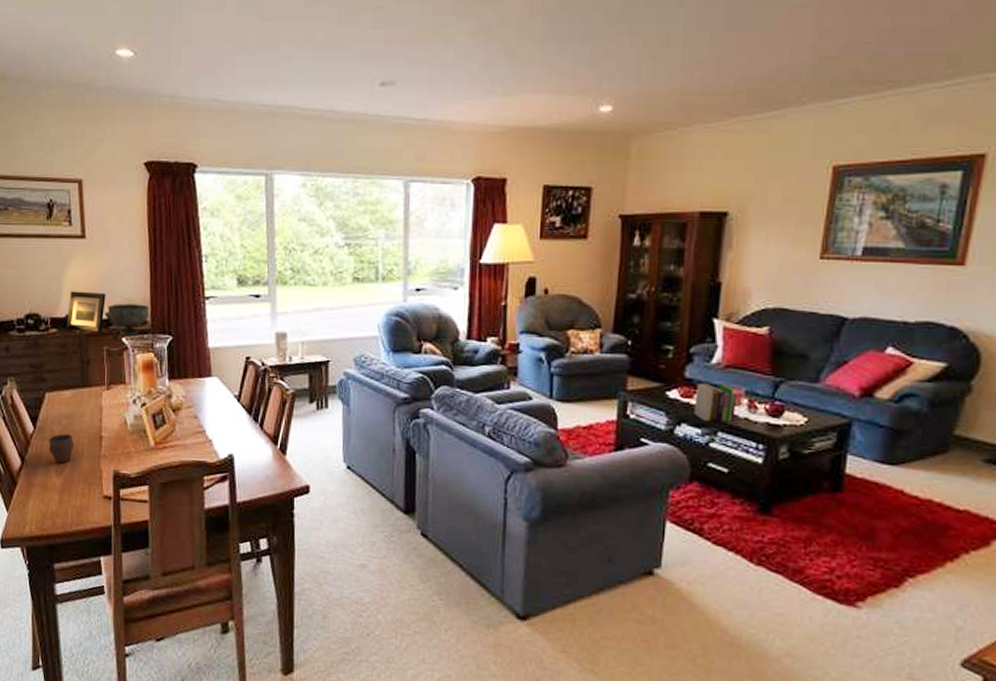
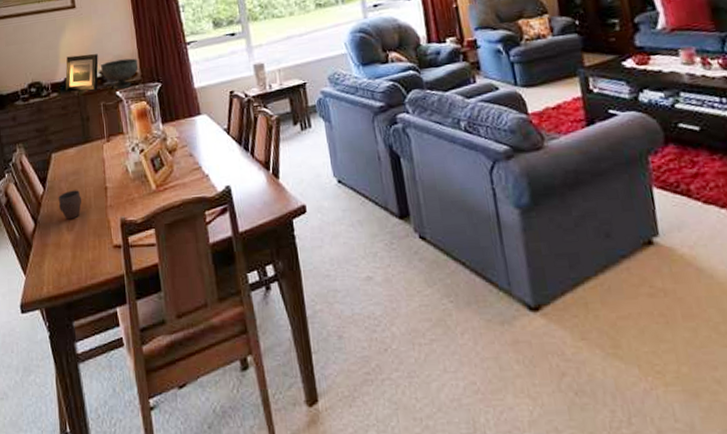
books: present [694,382,738,422] -> none [649,46,693,84]

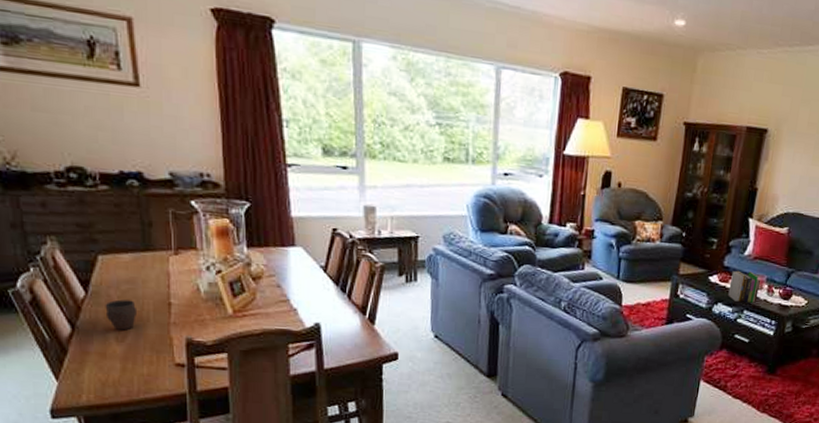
picture frame: present [65,53,99,92] -> none [120,145,169,194]
decorative bowl: present [101,58,138,90] -> none [172,163,222,200]
books: none [649,46,693,84] -> present [728,270,761,303]

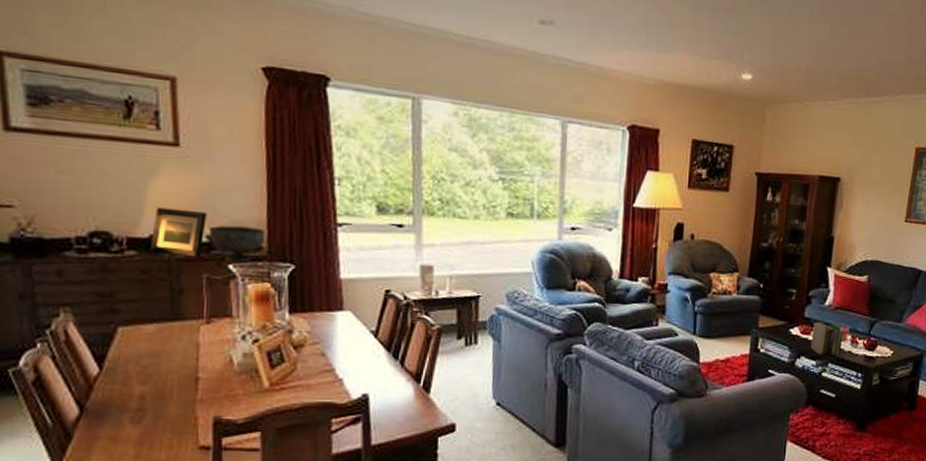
cup: present [105,299,136,330] -> none [121,376,158,411]
picture frame: none [120,145,169,194] -> present [149,207,207,258]
decorative bowl: none [172,163,222,200] -> present [209,225,266,263]

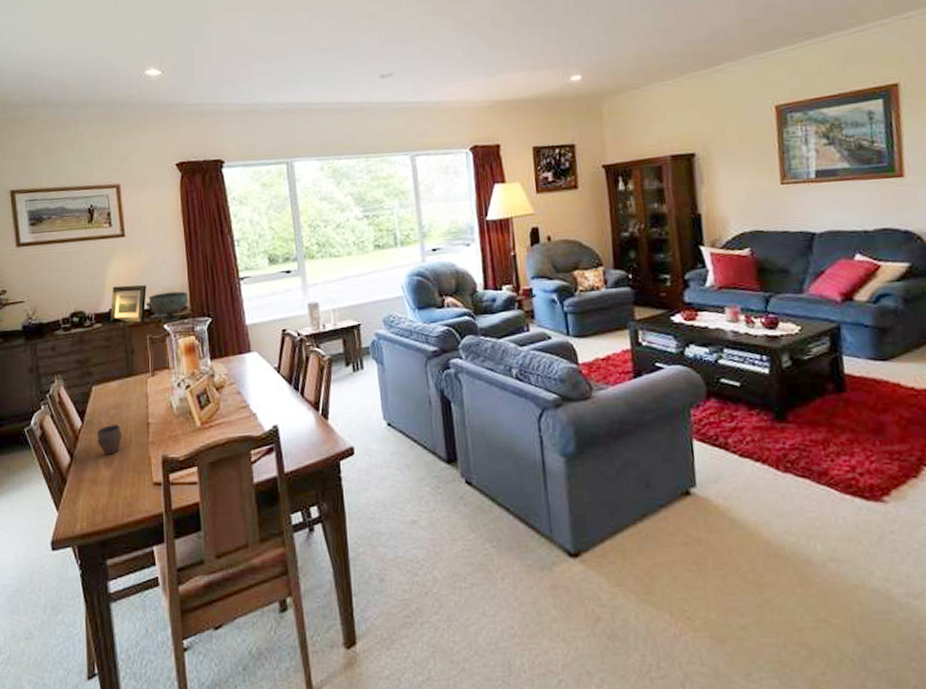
cup: none [121,376,158,411] -> present [97,425,121,455]
books: present [811,321,844,355] -> none [697,303,737,340]

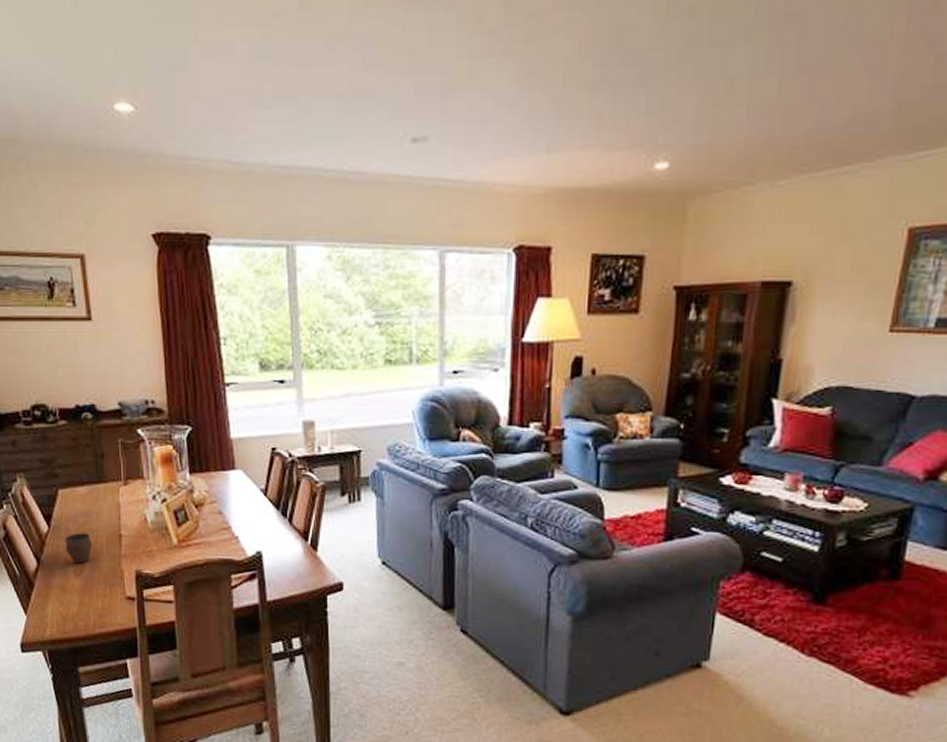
picture frame: present [110,284,147,324] -> none [76,379,118,424]
decorative bowl: present [149,291,188,323] -> none [120,392,166,427]

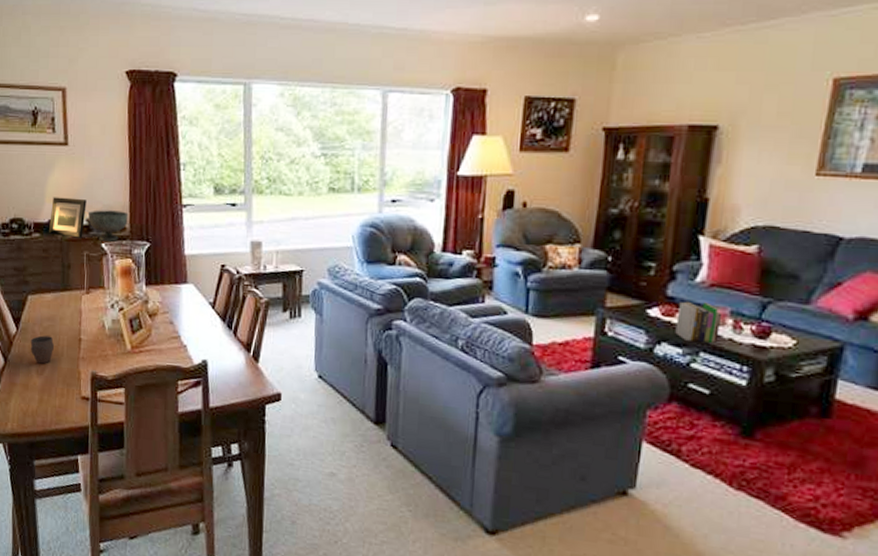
picture frame: none [76,379,118,424] -> present [48,197,87,238]
decorative bowl: none [120,392,166,427] -> present [88,210,128,242]
books: none [748,467,796,509] -> present [675,301,723,343]

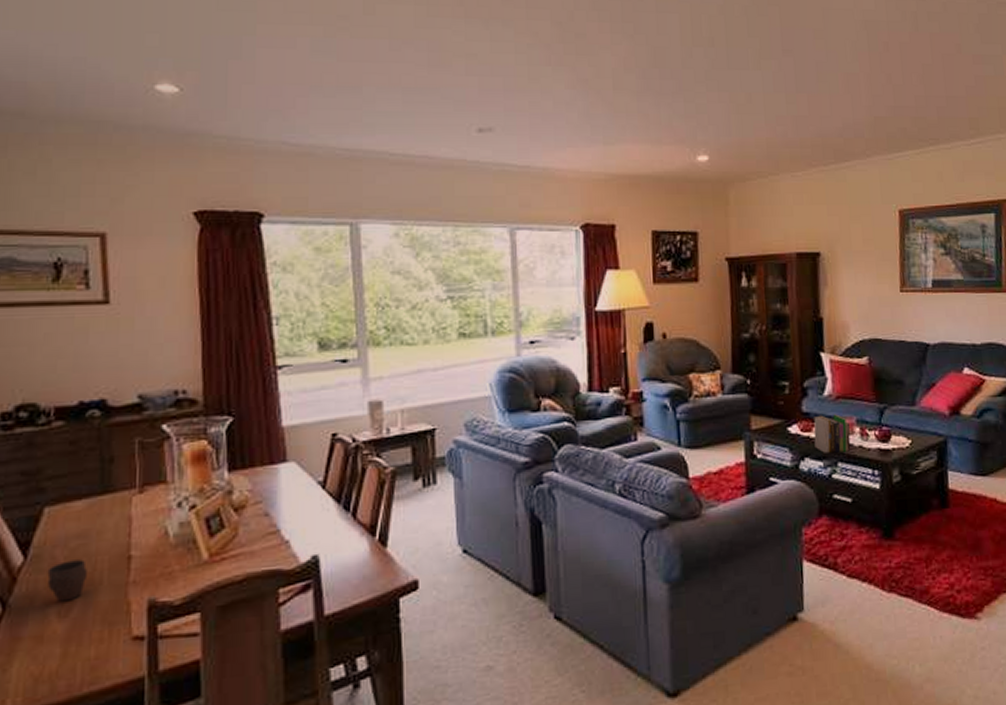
picture frame: present [48,197,87,238] -> none [78,369,139,422]
decorative bowl: present [88,210,128,242] -> none [141,380,201,421]

